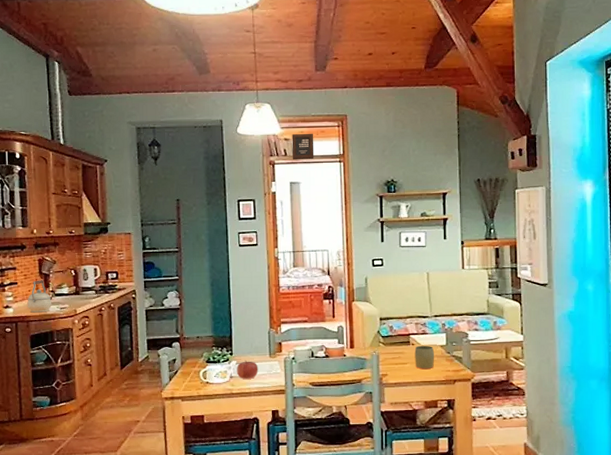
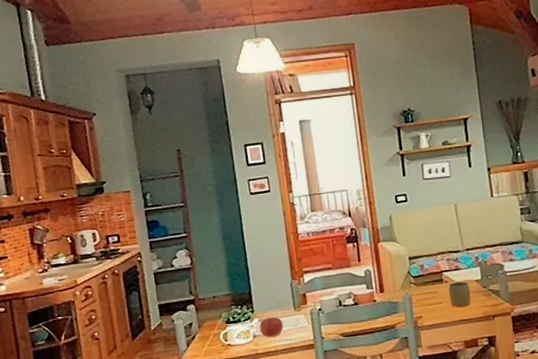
kettle: present [26,280,52,313] -> none [19,251,49,288]
picture frame: present [292,133,314,160] -> none [296,66,323,97]

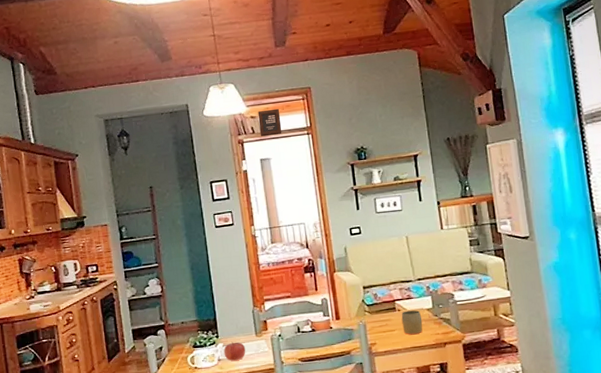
picture frame: none [296,66,323,97] -> present [258,108,282,137]

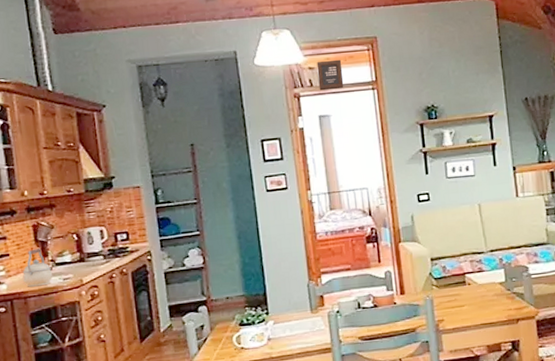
kettle: none [9,279,35,313] -> present [22,248,53,288]
fruit: present [223,341,246,361] -> none [274,318,300,341]
mug: present [401,310,423,335] -> none [471,284,495,311]

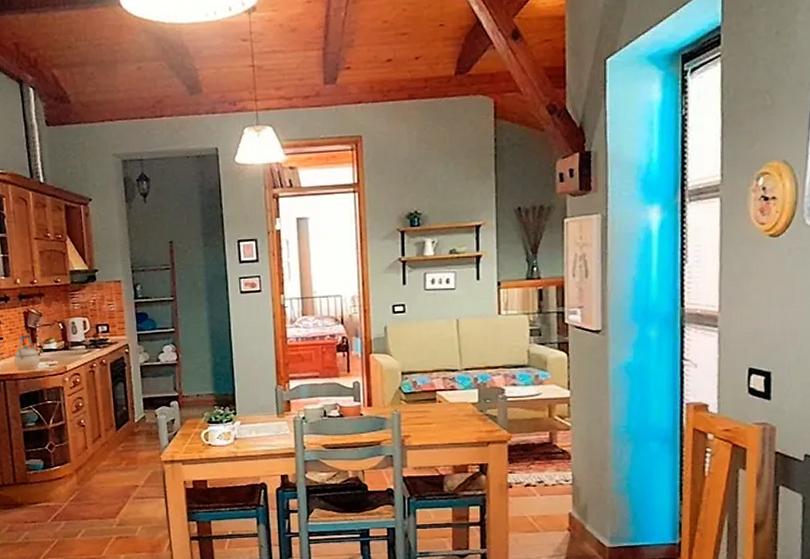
picture frame: present [316,59,344,91] -> none [298,159,324,192]

